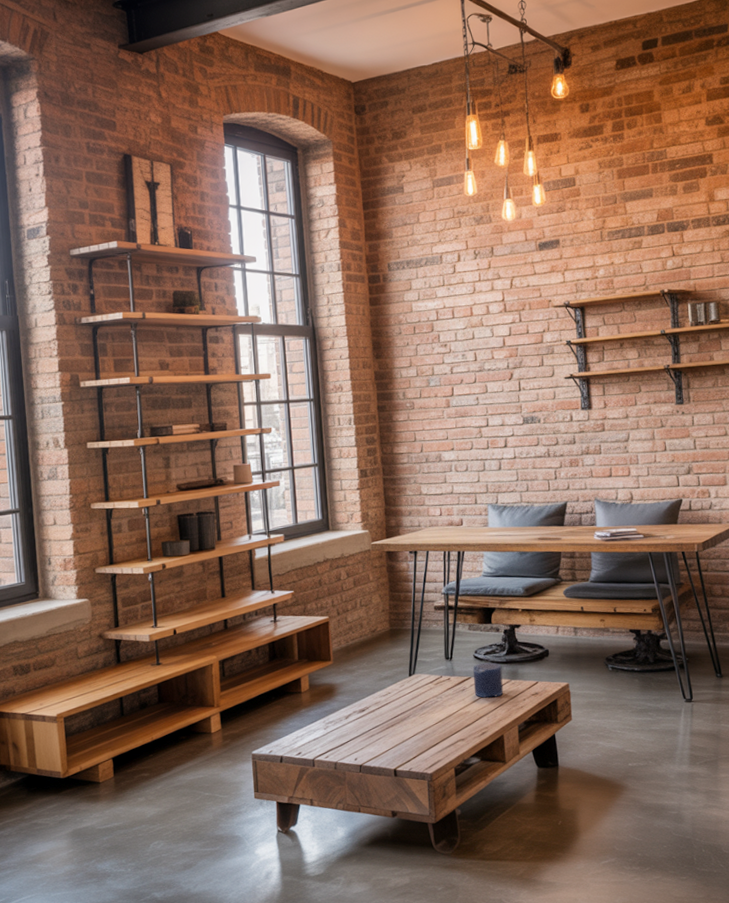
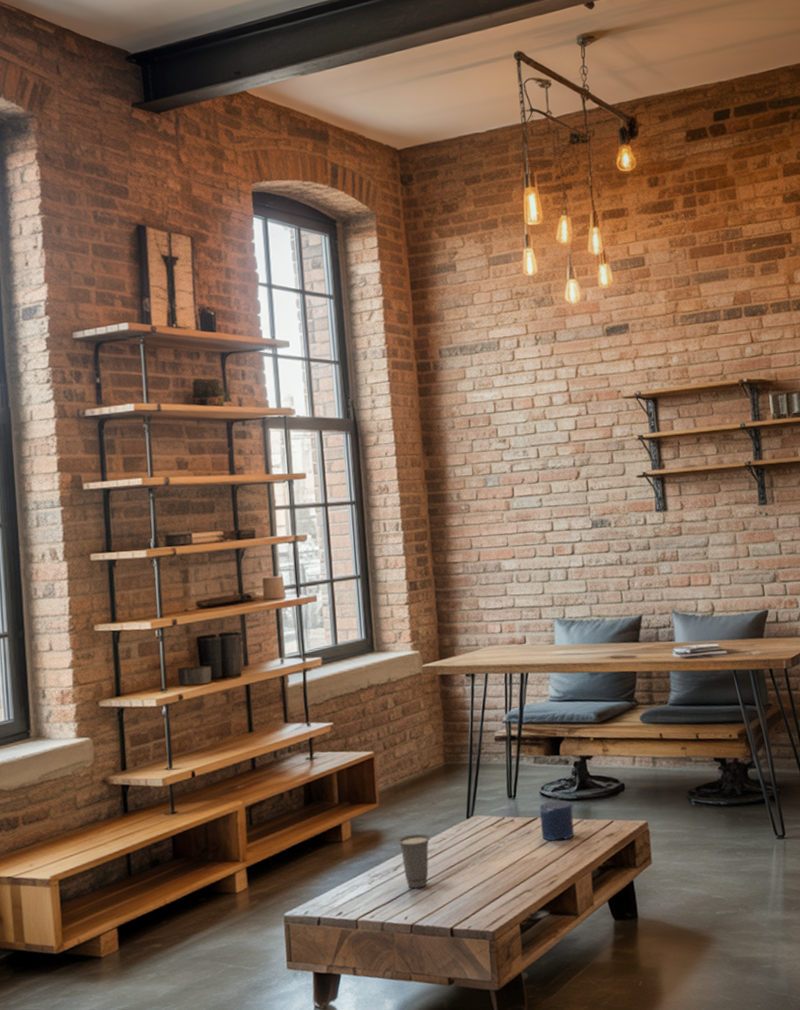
cup: none [349,688,378,735] -> present [398,834,431,889]

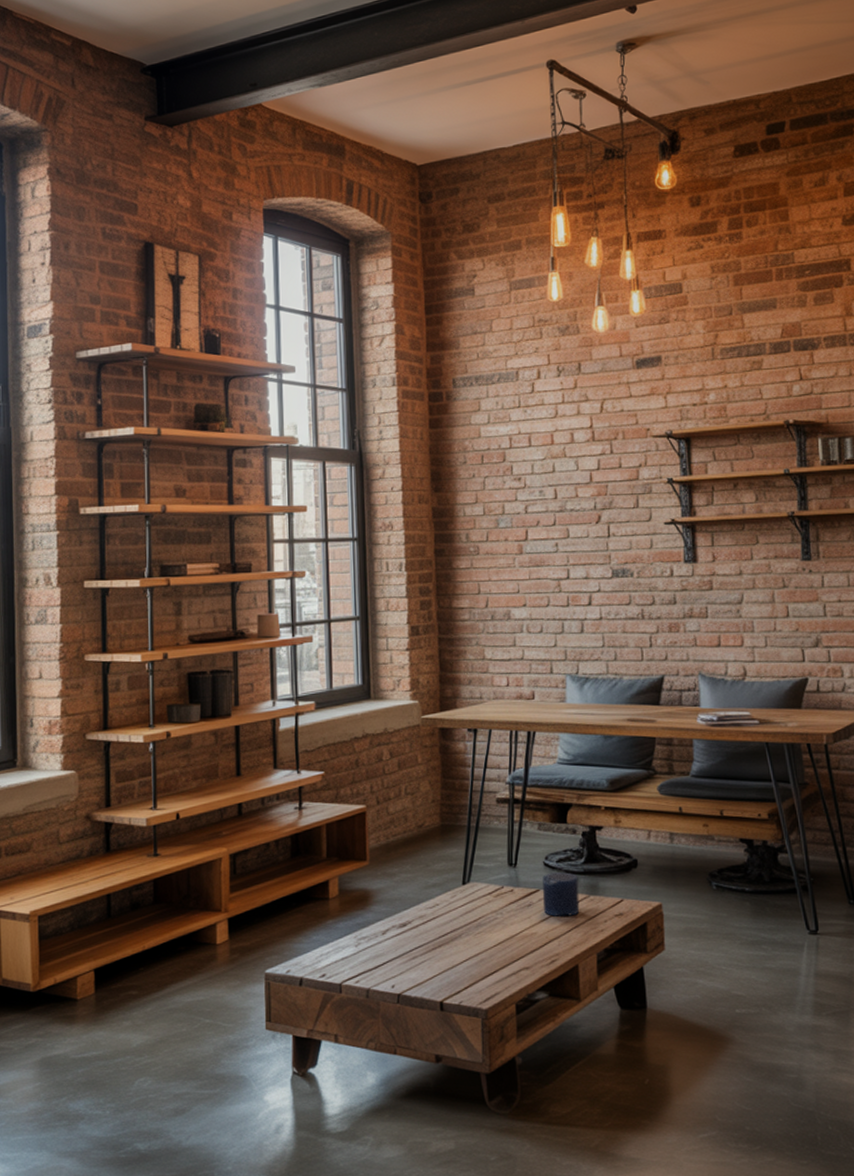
cup: present [398,834,431,889] -> none [388,897,423,956]

